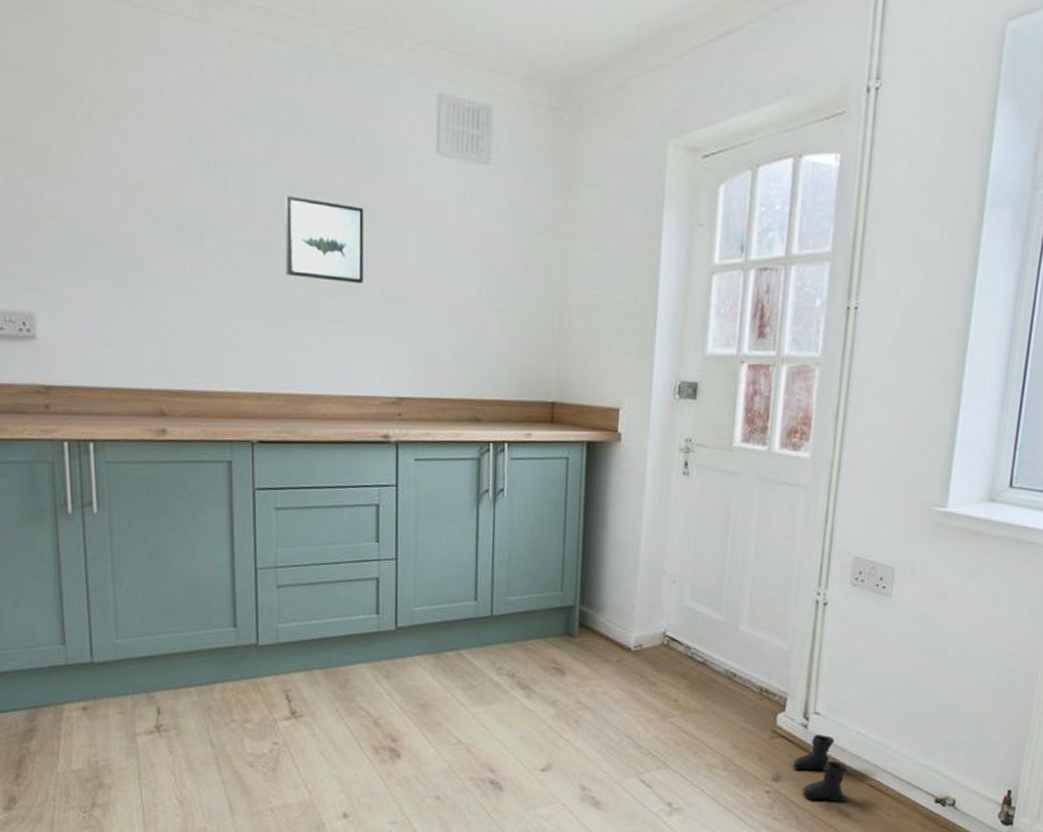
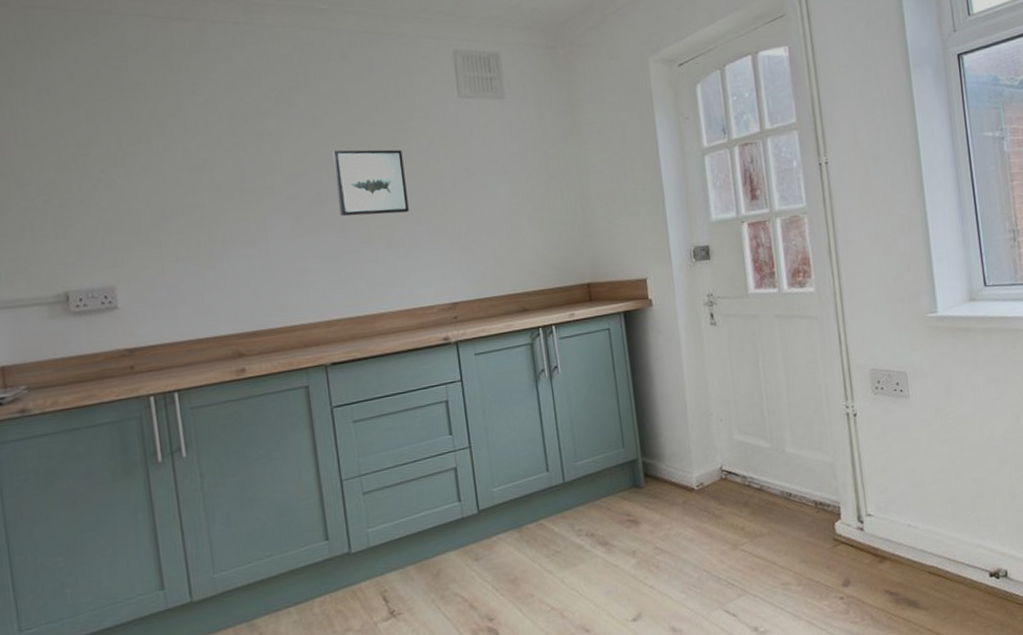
boots: present [792,734,848,802] -> none [857,533,912,598]

